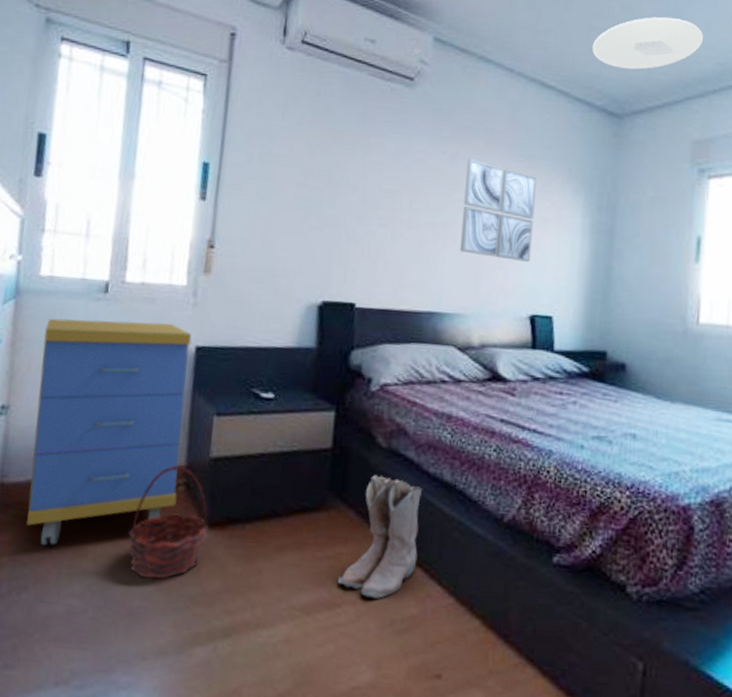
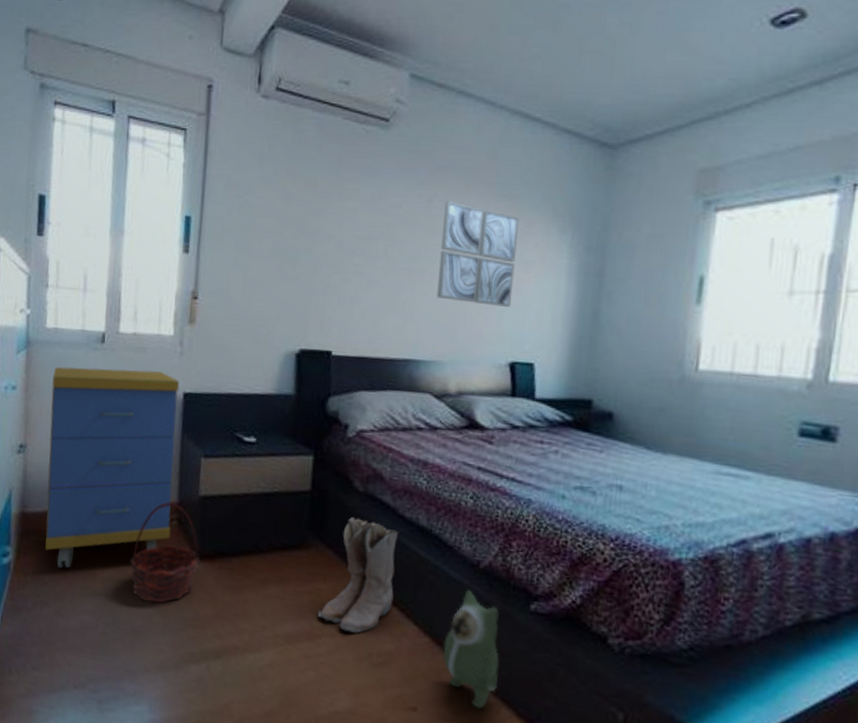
plush toy: none [468,545,524,671] -> present [443,589,499,709]
ceiling light: present [593,17,704,70] -> none [584,31,716,93]

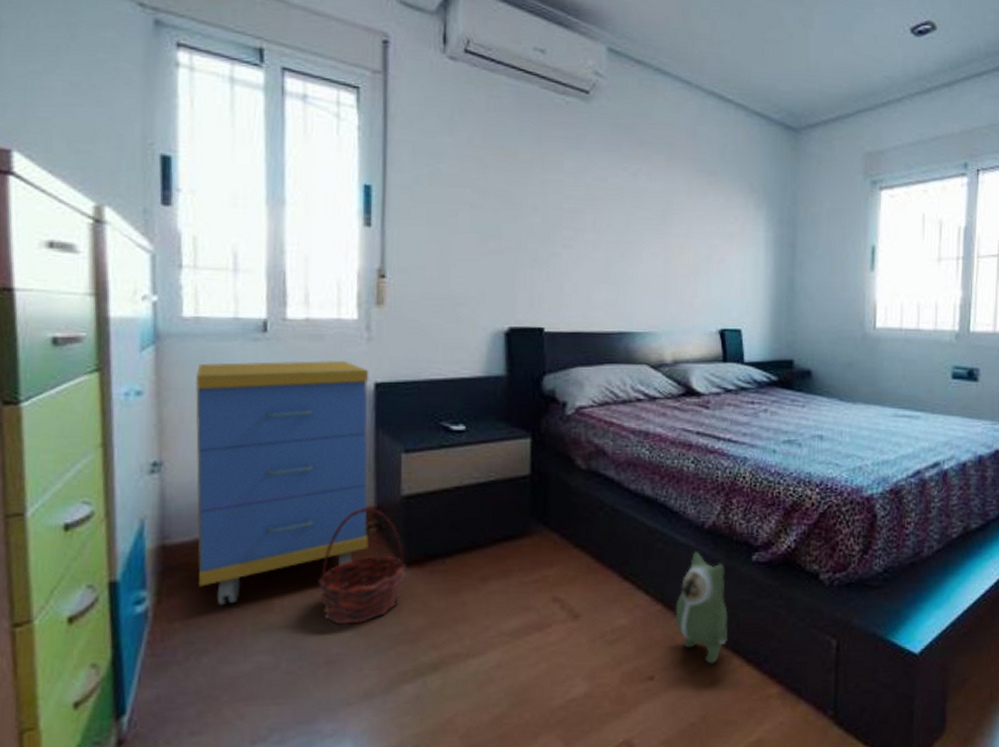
boots: present [318,517,399,633] -> none [547,497,625,615]
wall art: present [437,201,519,308] -> none [647,175,719,278]

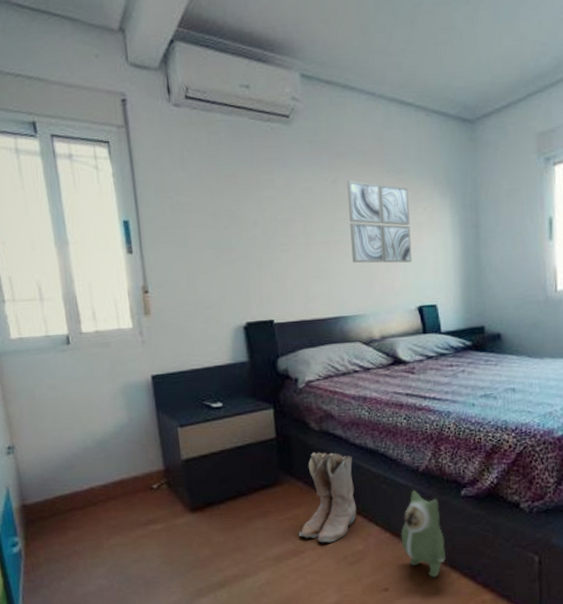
storage cabinet: present [195,360,369,606] -> none [26,361,163,546]
basket: present [318,508,406,625] -> none [131,470,192,556]
boots: none [547,497,625,615] -> present [299,452,357,543]
wall art: none [647,175,719,278] -> present [347,180,412,263]

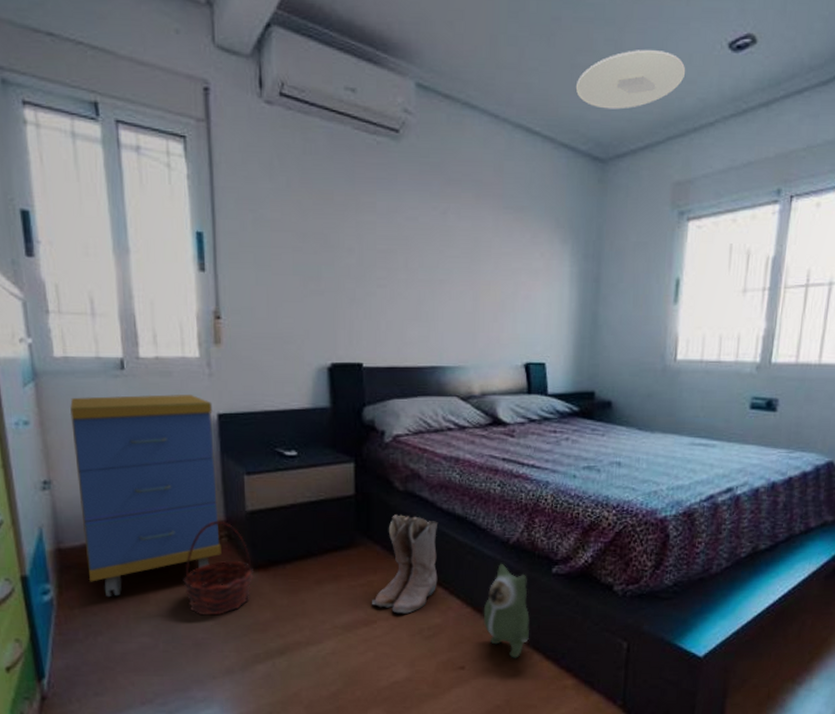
storage cabinet: none [26,361,163,546] -> present [69,394,222,598]
basket: none [131,470,192,556] -> present [183,521,254,616]
wall art: present [347,180,412,263] -> none [457,213,526,314]
ceiling light: none [441,20,538,77] -> present [576,50,686,110]

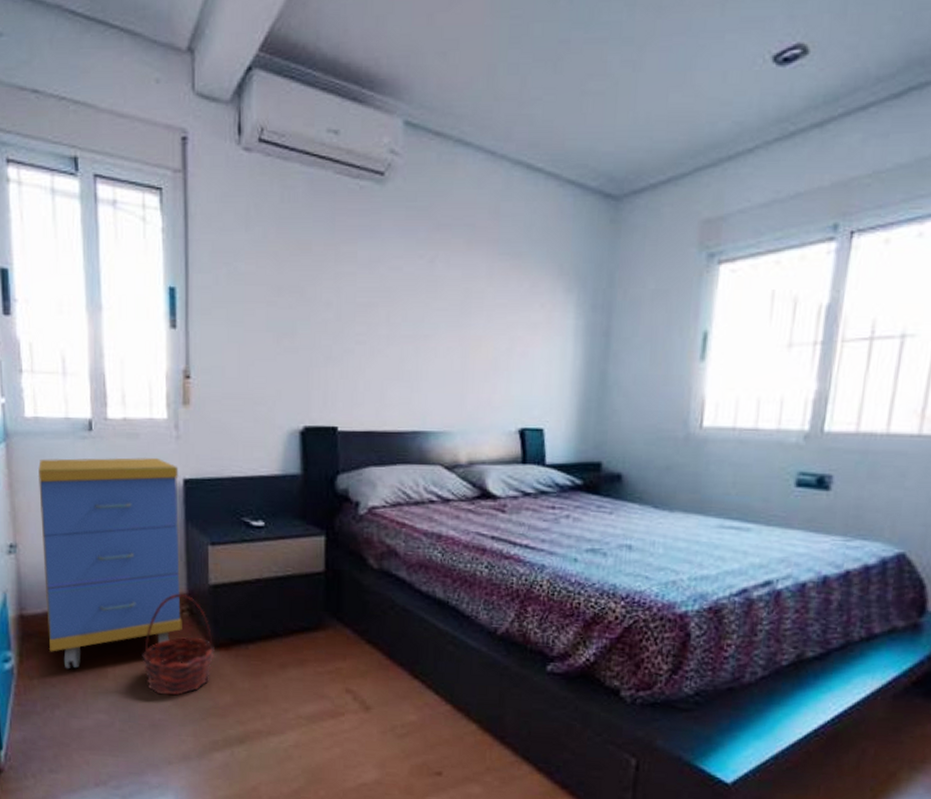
boots: present [372,515,438,614] -> none [340,595,416,708]
plush toy: present [483,563,530,658] -> none [464,656,519,768]
ceiling light: present [576,50,686,110] -> none [586,69,719,139]

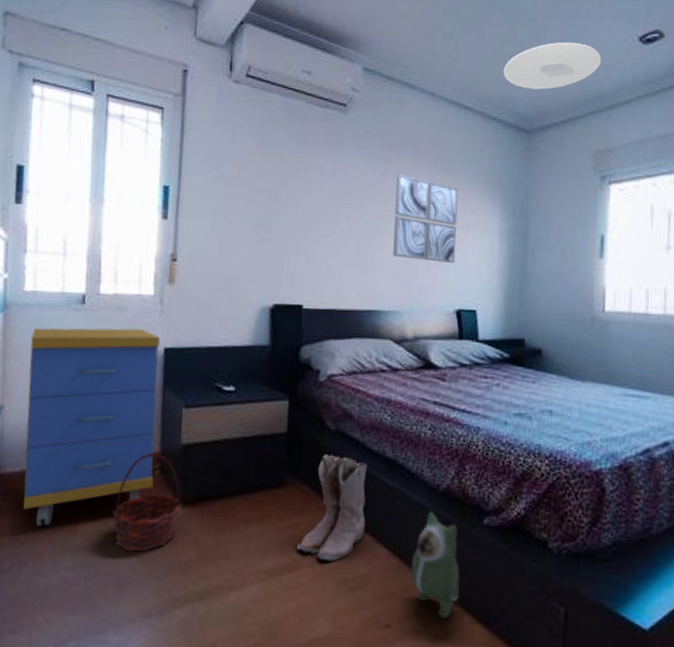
boots: none [340,595,416,708] -> present [297,454,368,561]
wall art: none [443,262,524,373] -> present [393,174,458,264]
plush toy: none [464,656,519,768] -> present [411,511,460,619]
ceiling light: none [586,69,719,139] -> present [504,42,602,90]

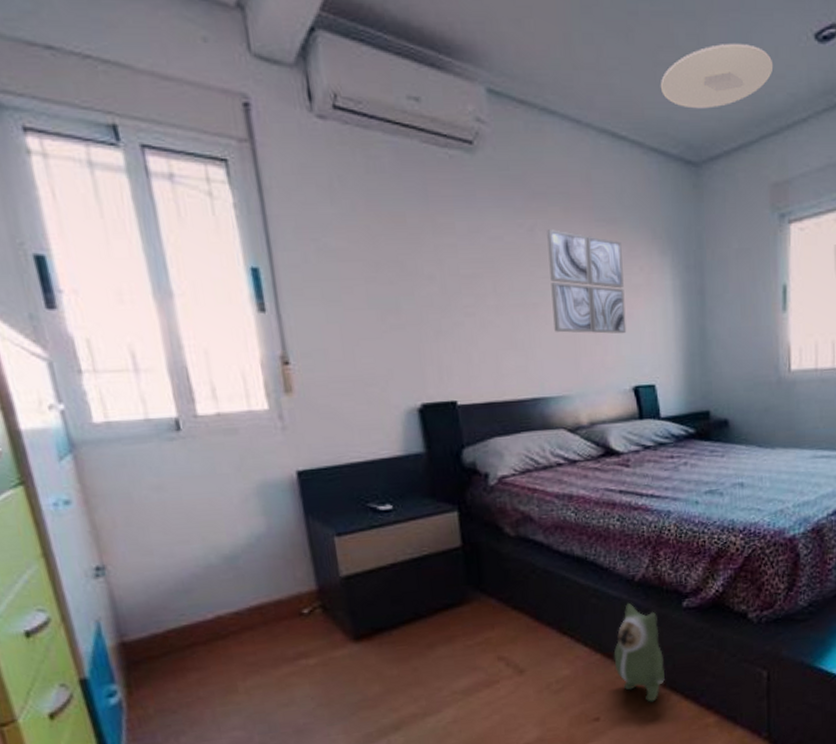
storage cabinet: present [22,328,161,527] -> none [119,453,317,692]
basket: present [112,453,182,552] -> none [274,591,356,699]
boots: present [297,454,368,561] -> none [492,562,562,670]

